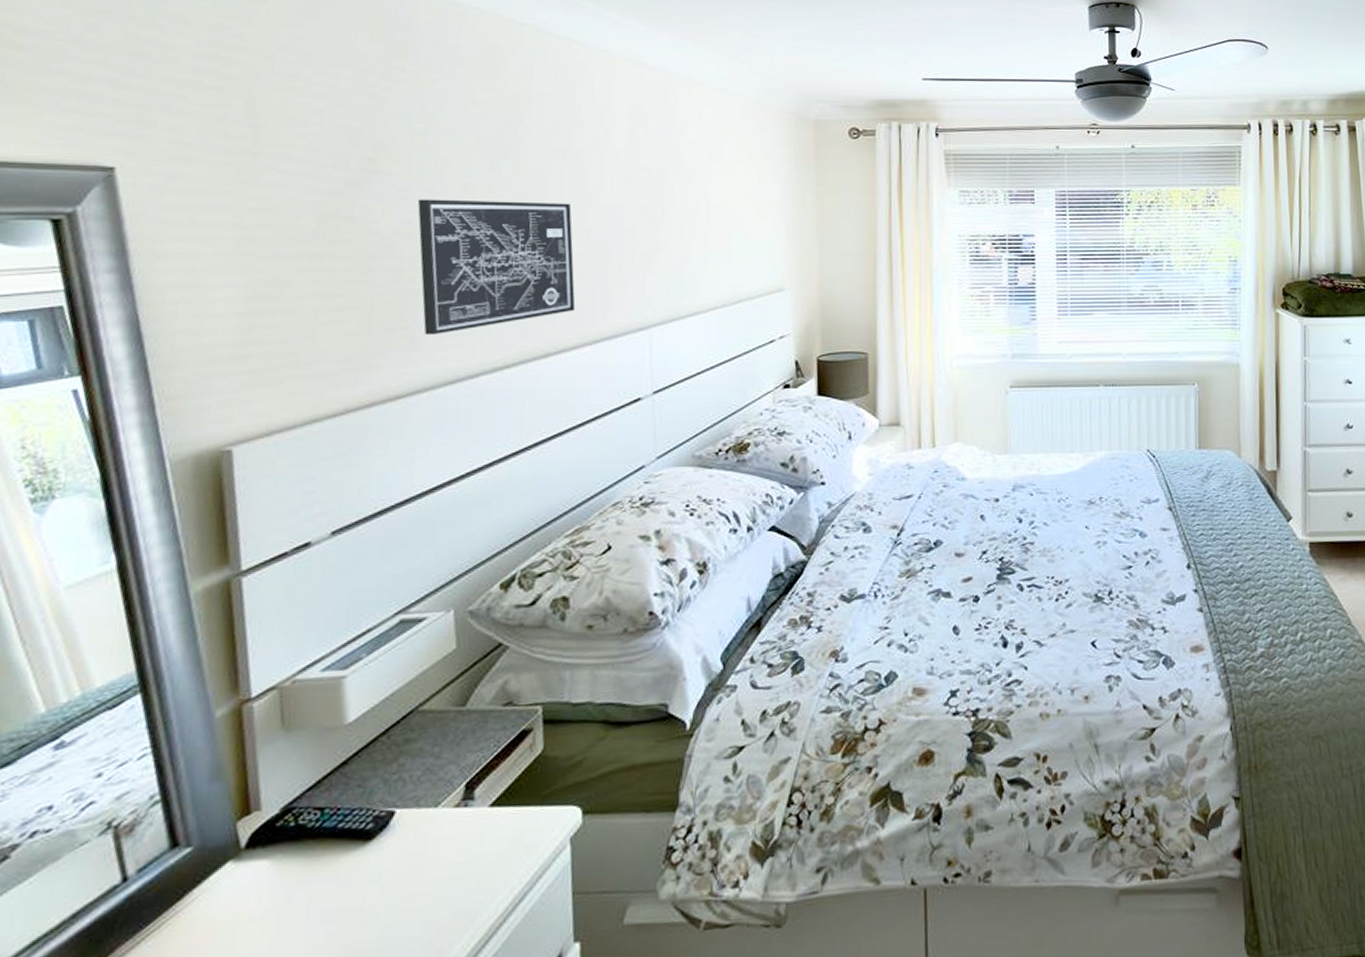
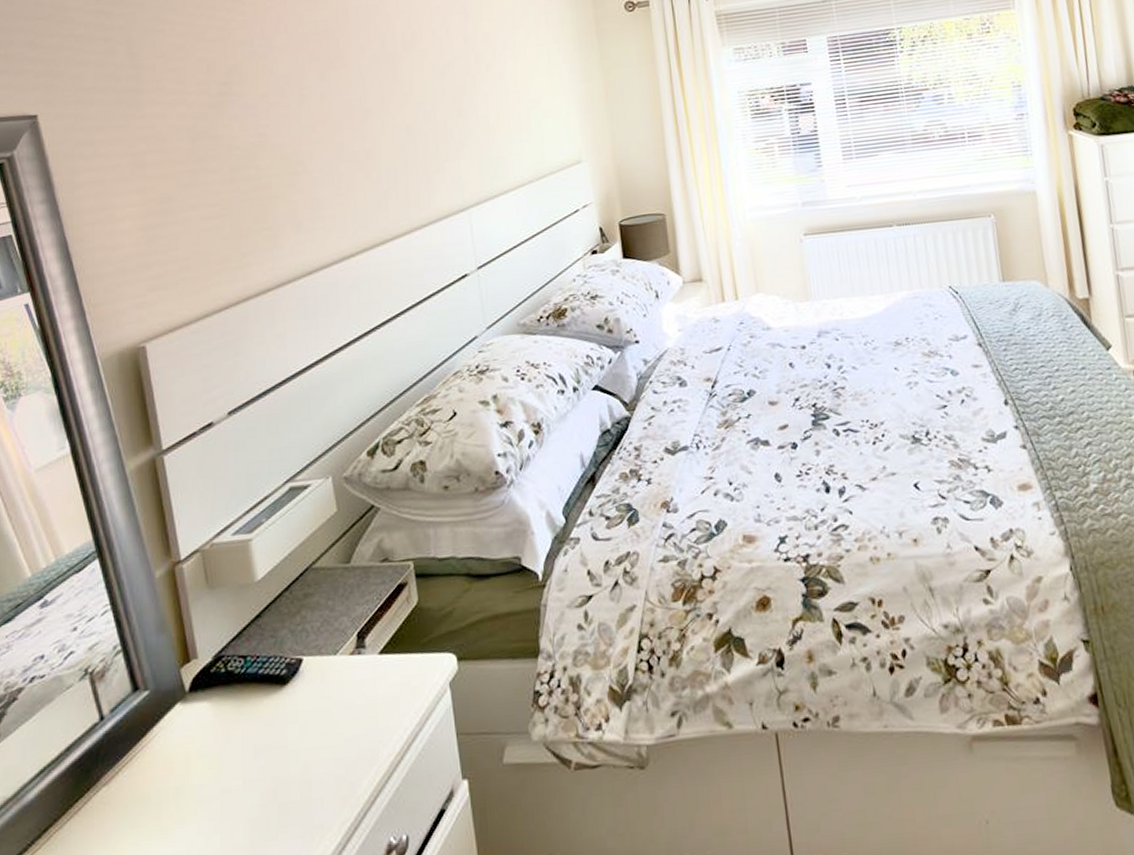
wall art: present [417,199,576,336] -> none [267,102,404,234]

